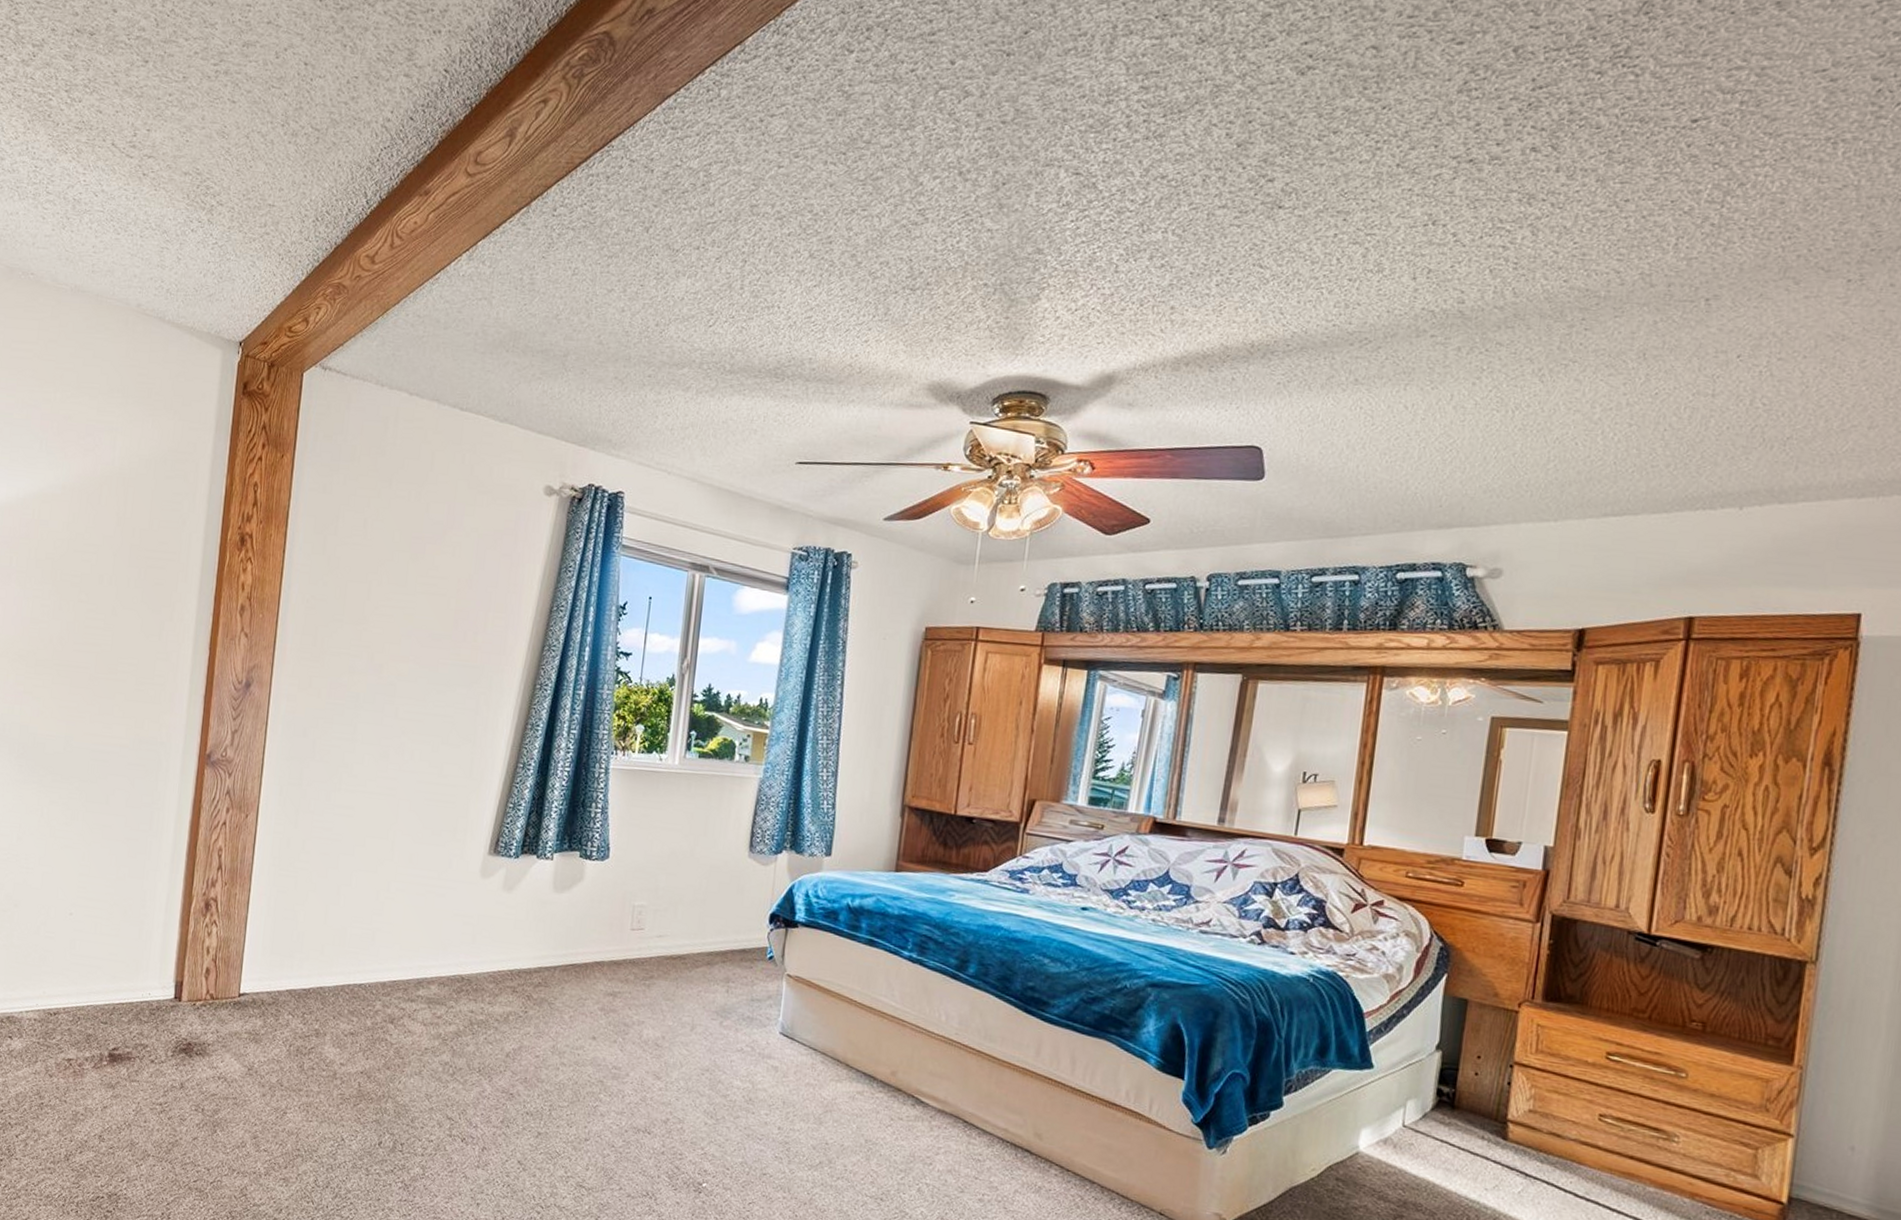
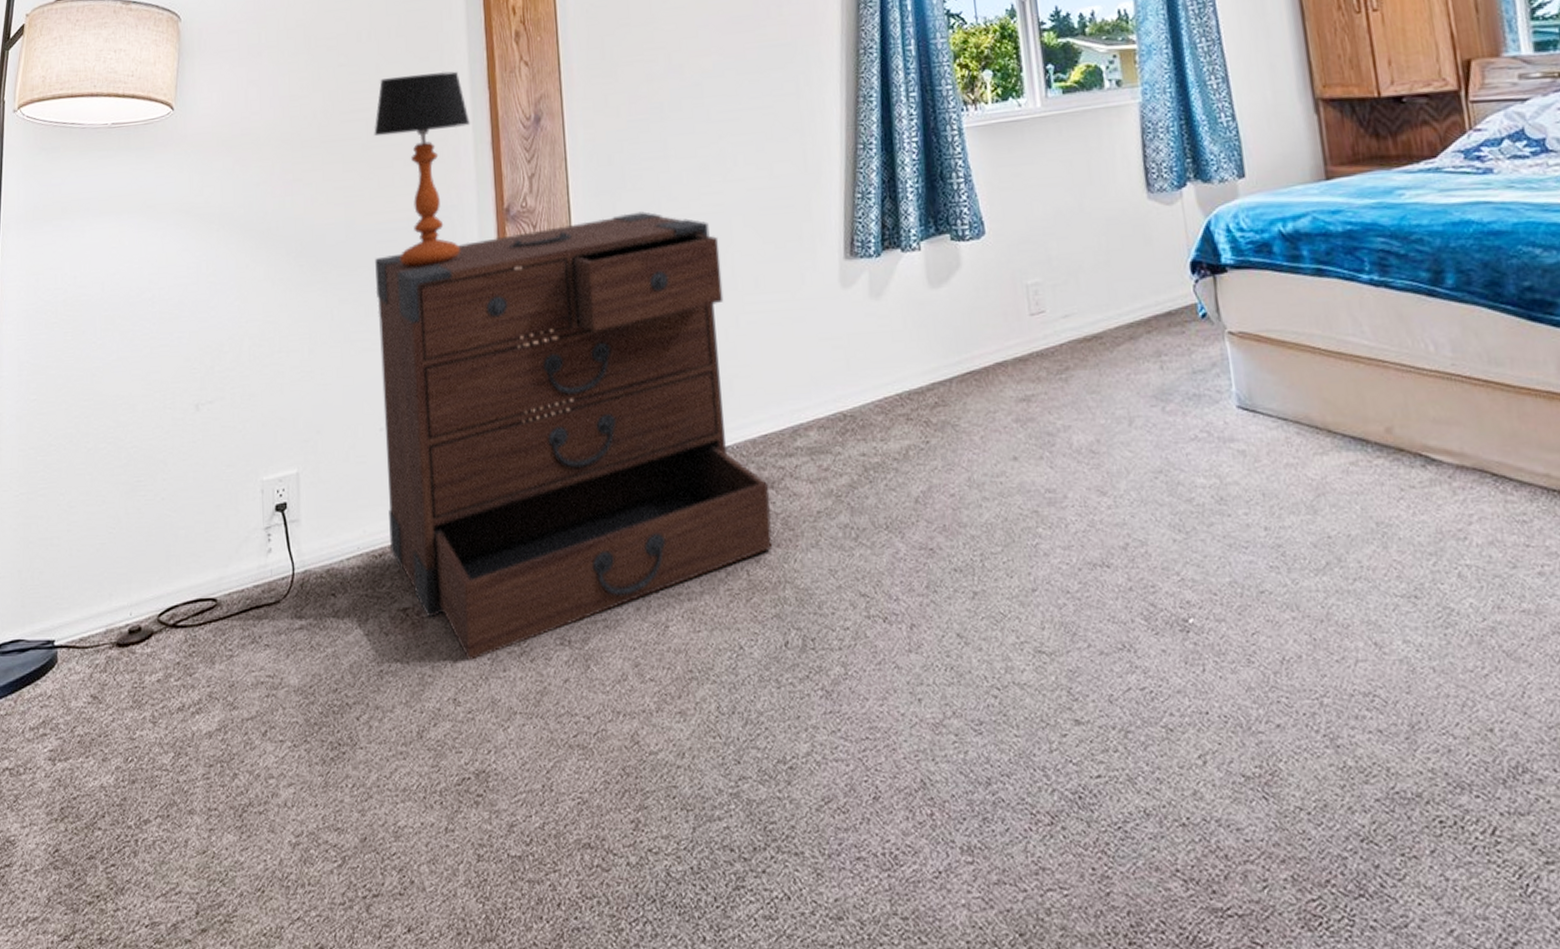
dresser: none [63,772,390,1110] -> present [375,211,773,662]
table lamp: none [102,621,189,789] -> present [374,71,471,267]

